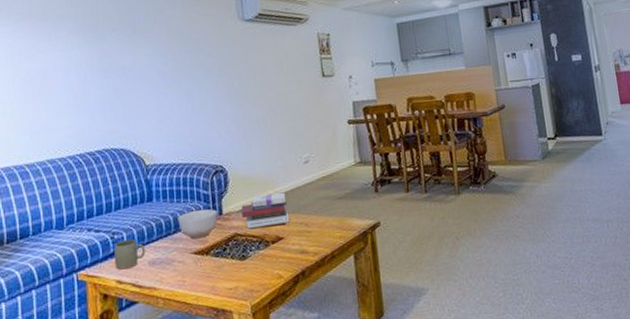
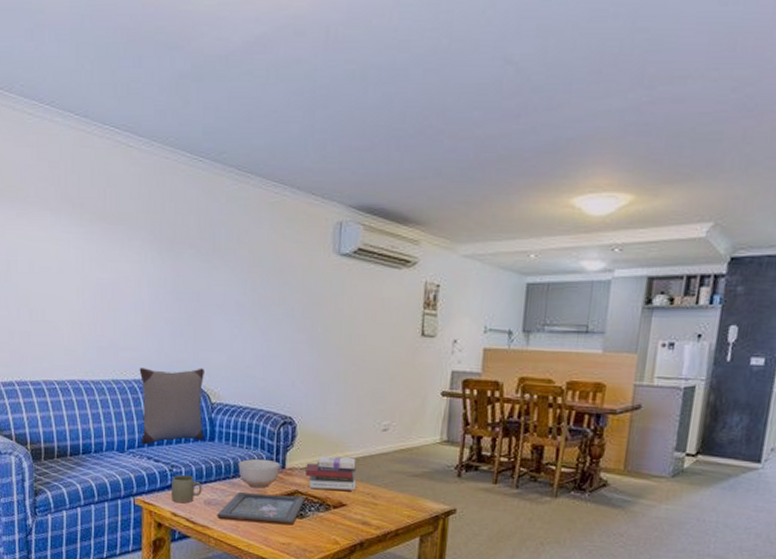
pillow: none [73,134,141,218] -> present [139,367,204,445]
decorative tray: none [163,238,246,277] -> present [217,492,306,526]

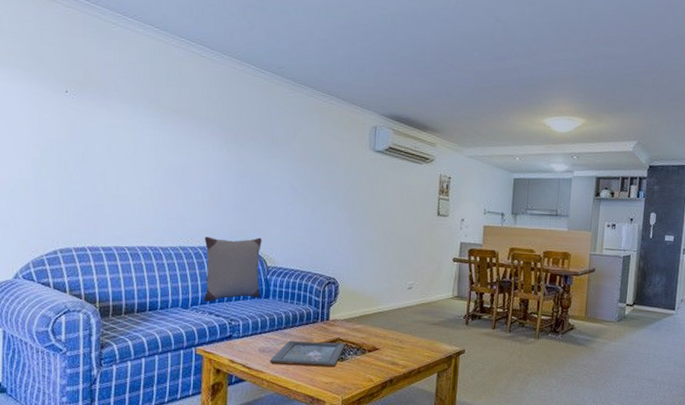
mug: present [170,474,202,504] -> none [229,327,258,352]
bowl: present [238,458,281,488] -> none [289,312,326,337]
books: present [305,455,357,492] -> none [346,309,387,338]

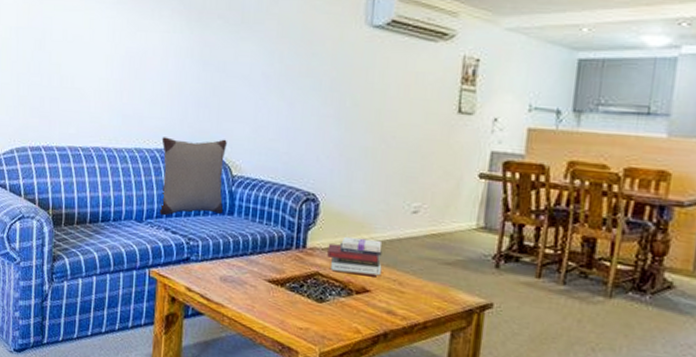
decorative tray: present [270,341,346,368] -> none [232,270,327,310]
books: none [346,309,387,338] -> present [327,236,383,277]

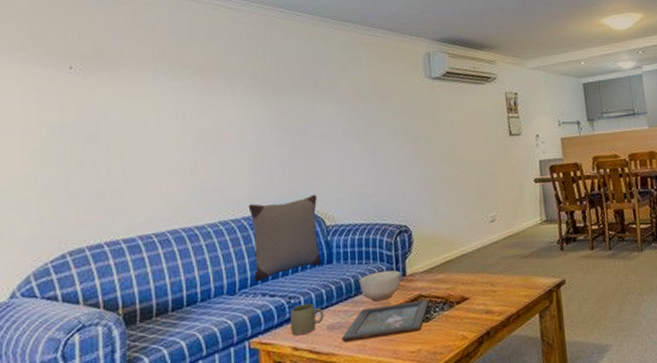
mug: none [186,248,219,279] -> present [289,303,324,336]
decorative tray: none [232,270,327,310] -> present [342,299,430,342]
bowl: none [256,235,302,268] -> present [359,269,402,302]
books: present [327,236,383,277] -> none [425,251,475,290]

